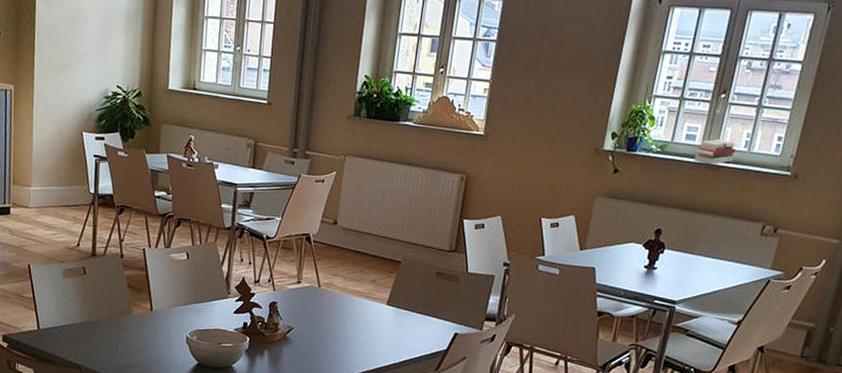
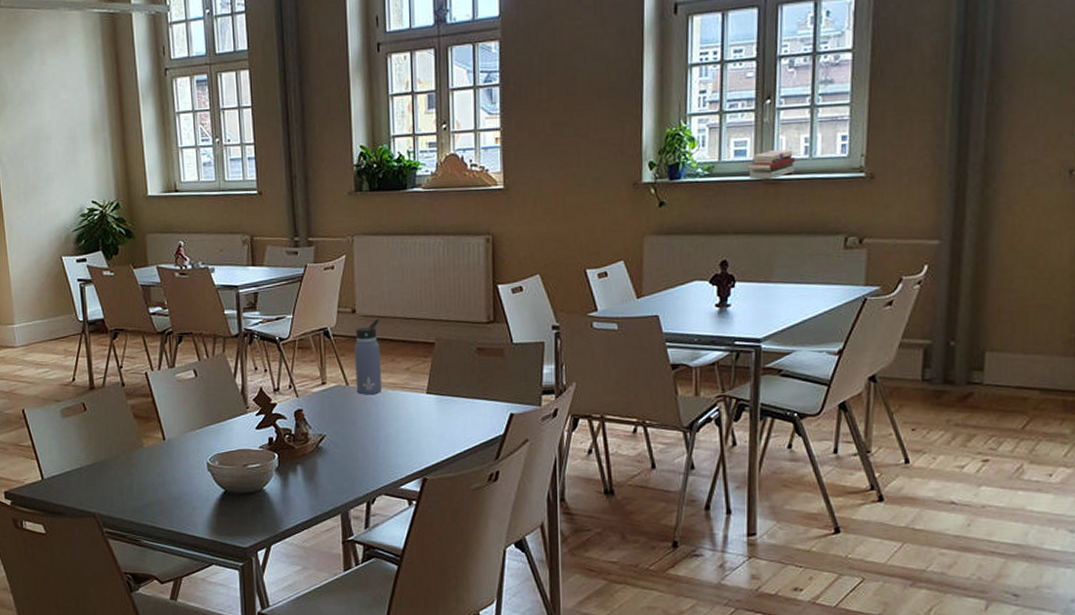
water bottle: none [326,232,357,299] -> present [354,318,383,395]

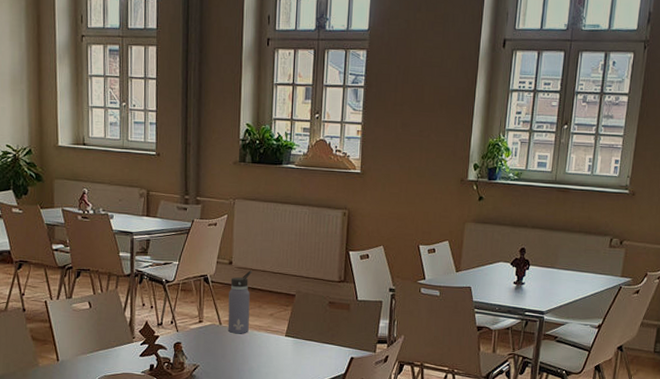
books: present [747,149,795,181] -> none [546,165,581,188]

